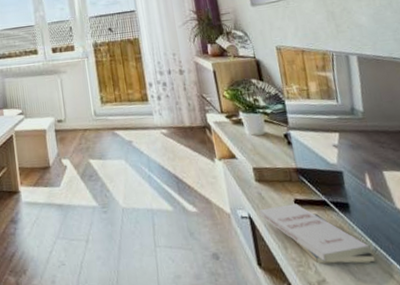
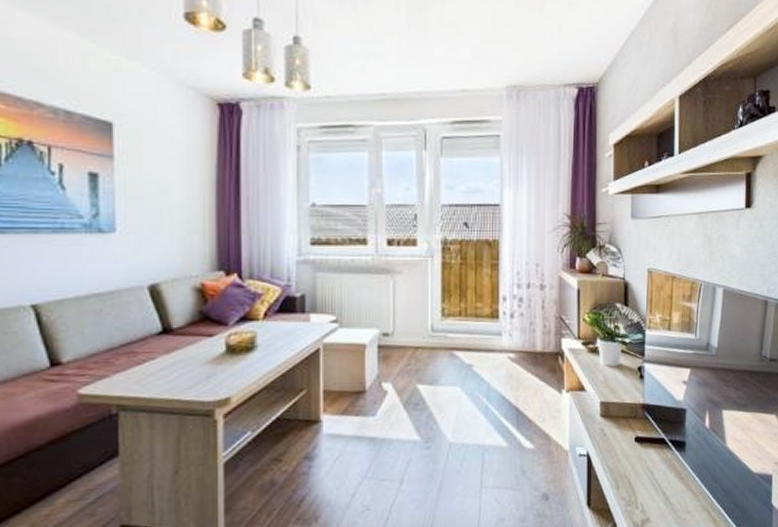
books: present [258,204,375,264] -> none [598,441,698,502]

